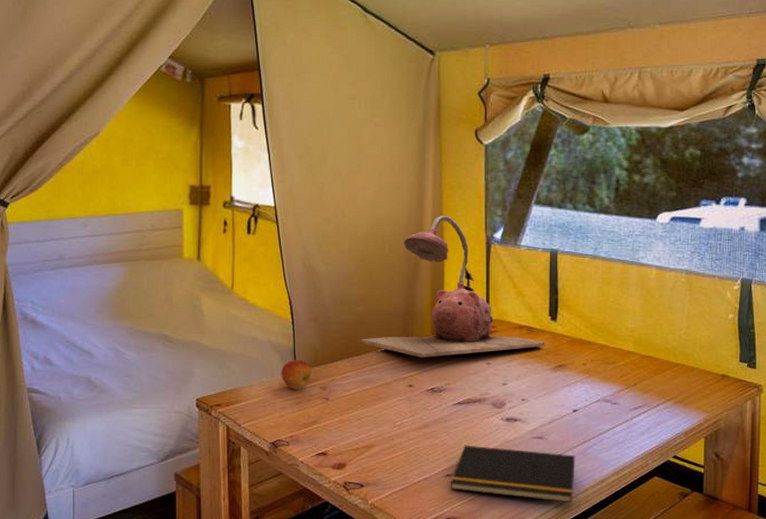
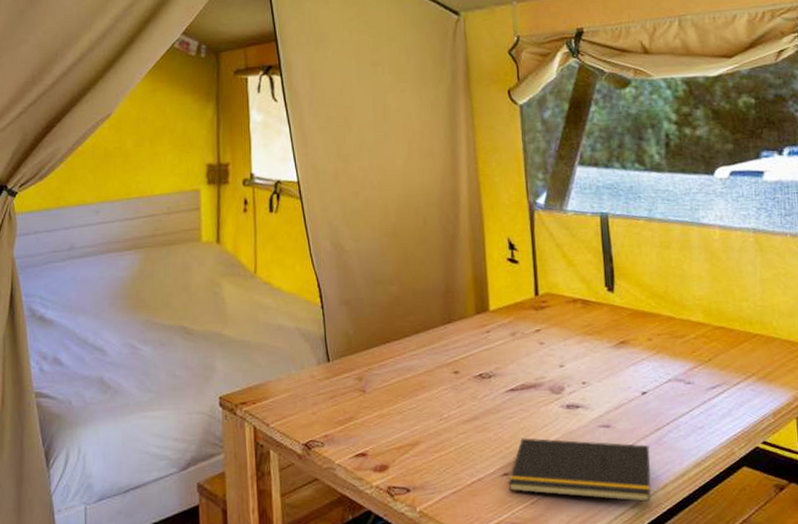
fruit: present [281,359,313,390] -> none [311,347,347,382]
table lamp: present [361,215,546,358] -> none [398,181,604,340]

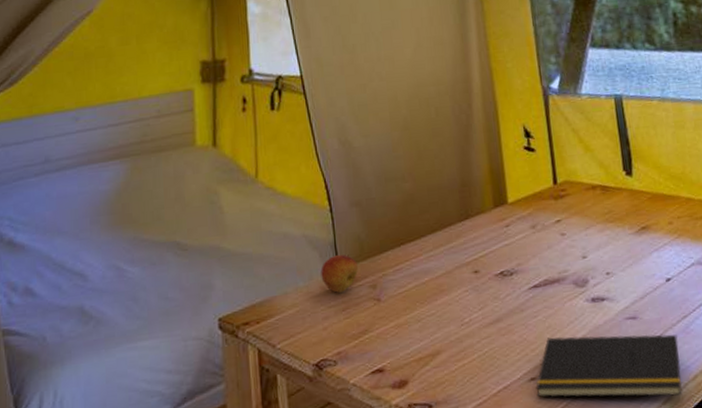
fruit: none [311,347,347,382] -> present [321,254,359,293]

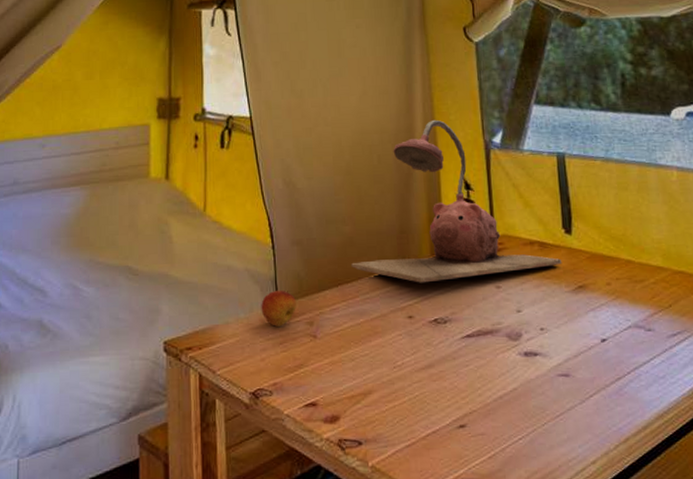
table lamp: none [413,68,625,236] -> present [351,119,562,283]
notepad: present [536,334,683,398] -> none [464,387,614,457]

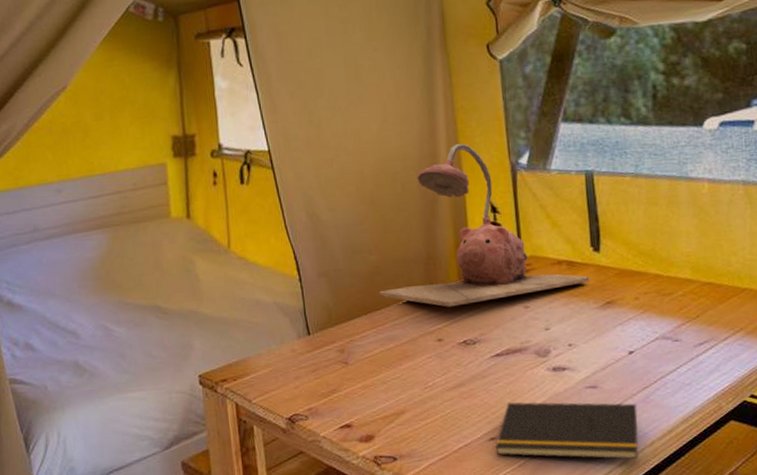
fruit: present [261,290,297,327] -> none [291,320,328,356]
notepad: none [464,387,614,457] -> present [495,402,639,460]

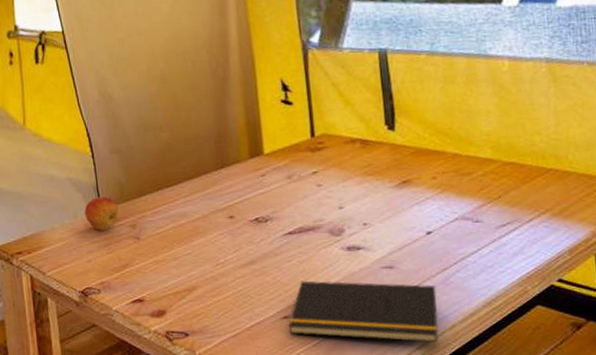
fruit: none [291,320,328,356] -> present [84,196,120,230]
table lamp: present [379,143,590,307] -> none [170,22,385,185]

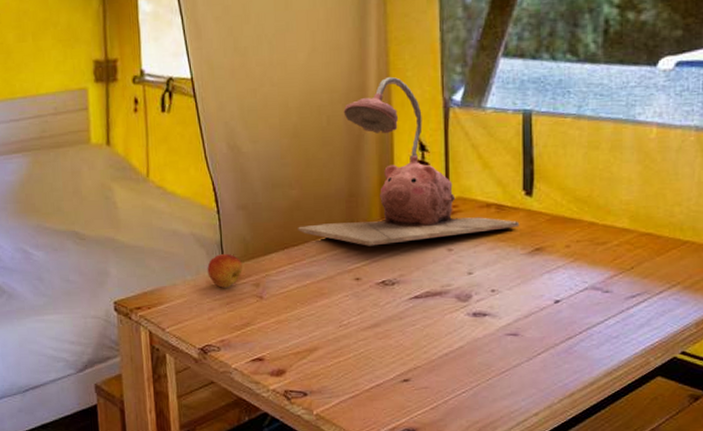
table lamp: none [170,22,385,185] -> present [298,76,520,246]
notepad: present [288,281,439,343] -> none [408,345,559,410]

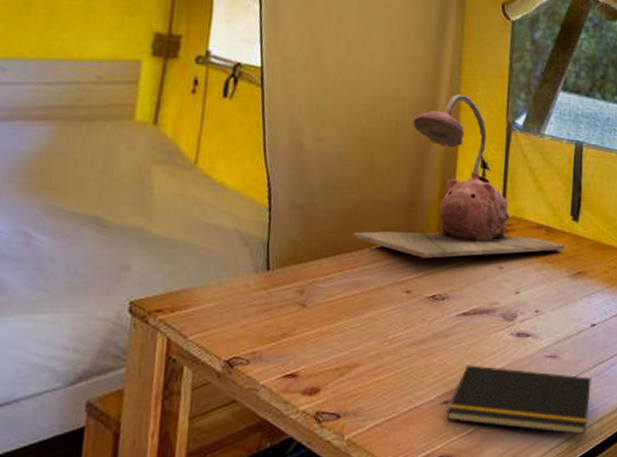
fruit: present [207,253,243,288] -> none [247,254,289,293]
notepad: none [408,345,559,410] -> present [446,365,591,436]

